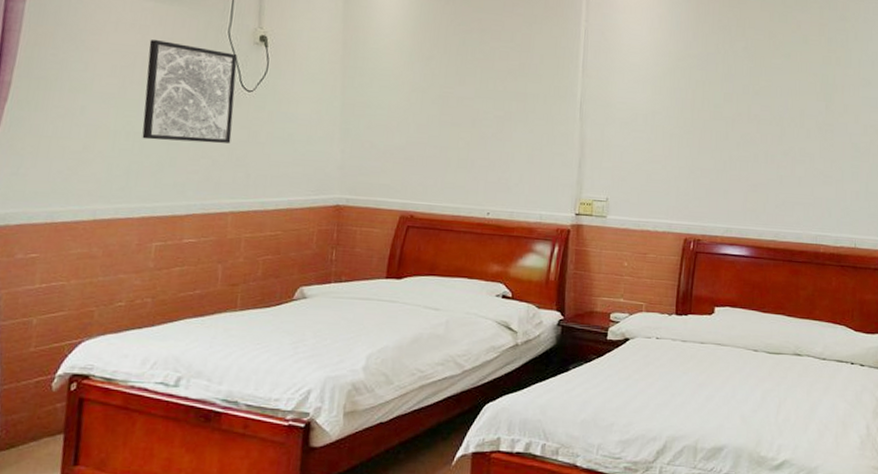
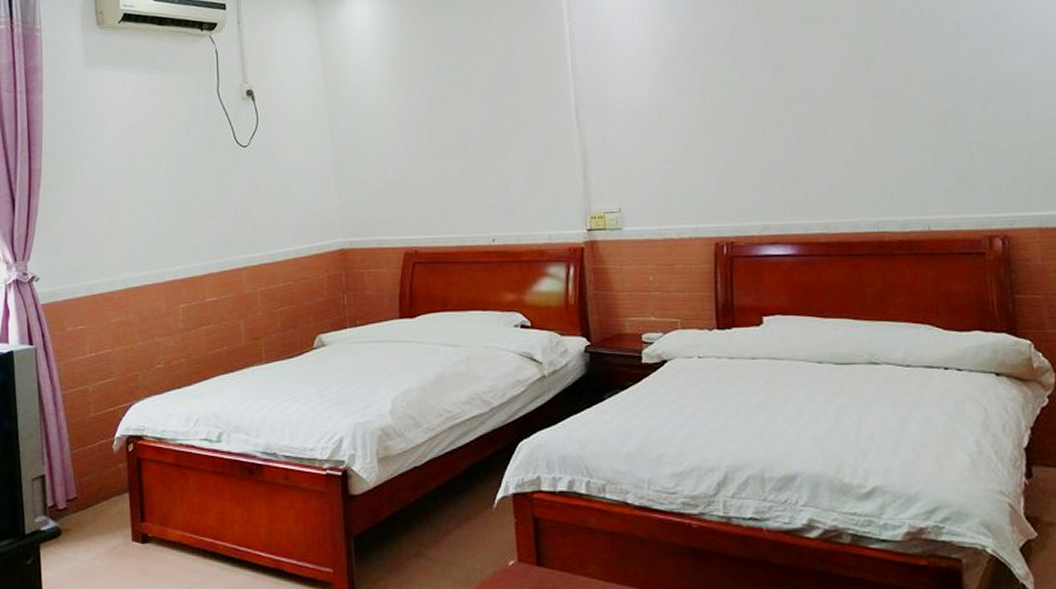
wall art: present [142,40,237,144] -> none [150,110,234,207]

